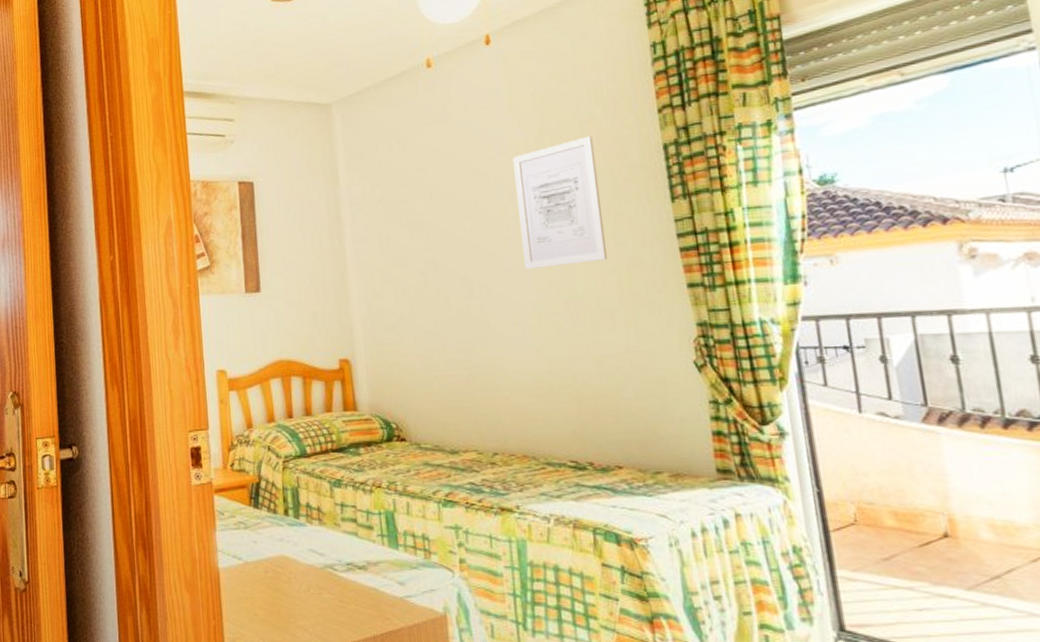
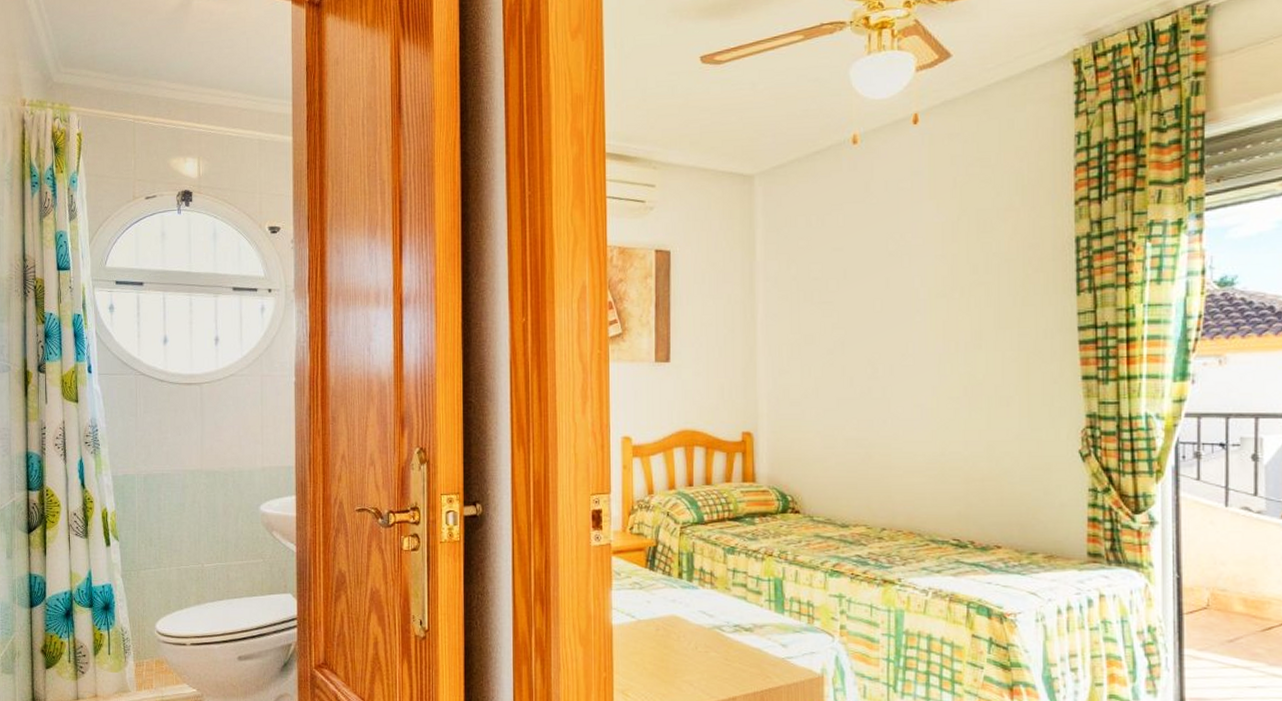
wall art: present [513,136,607,270] -> none [928,224,1010,354]

